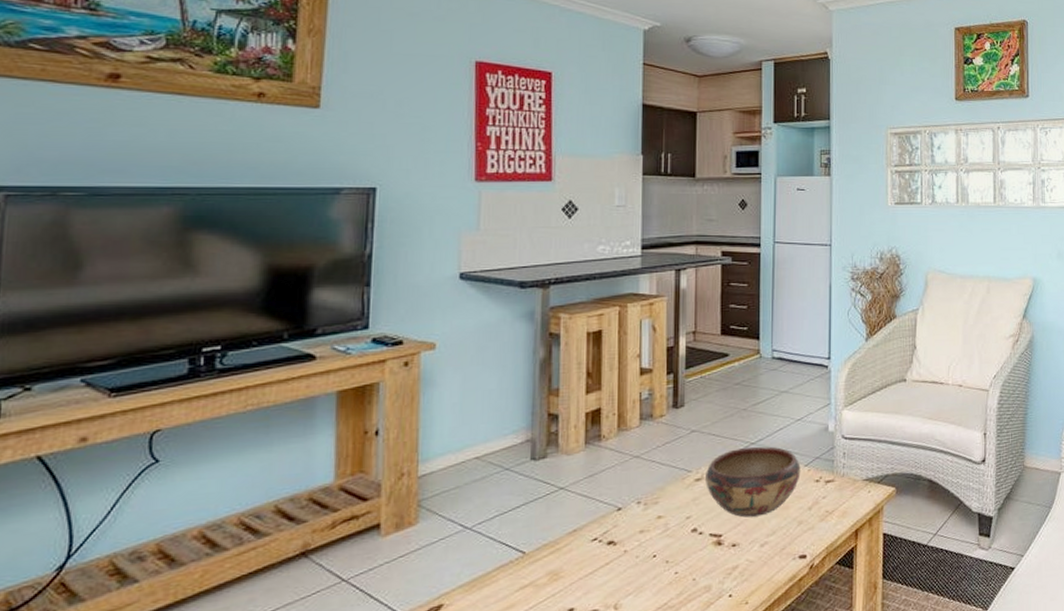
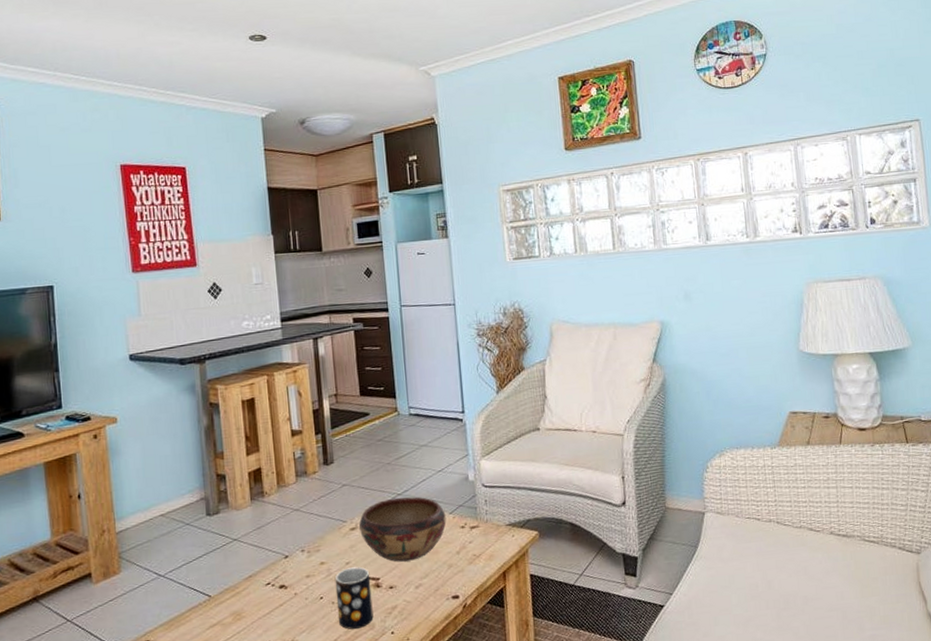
mug: none [671,522,712,592] -> present [334,566,374,630]

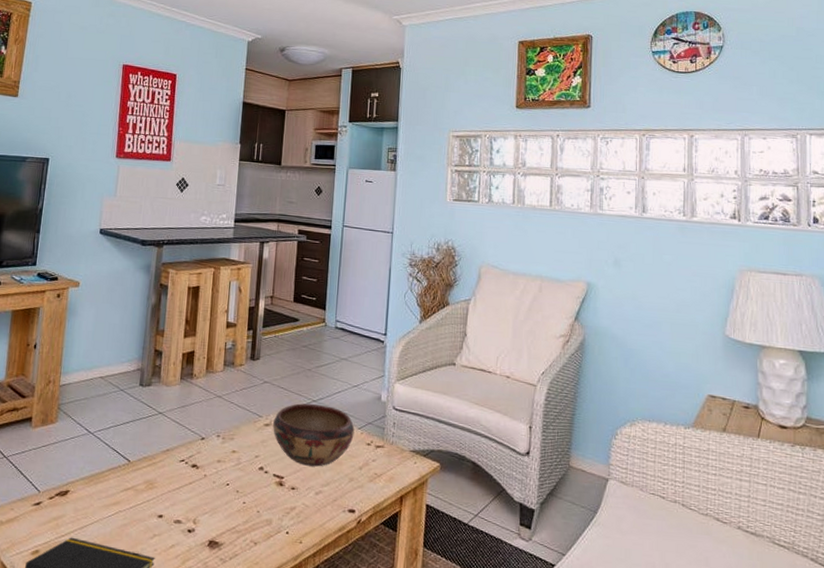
mug: present [334,566,374,630] -> none [240,461,276,522]

